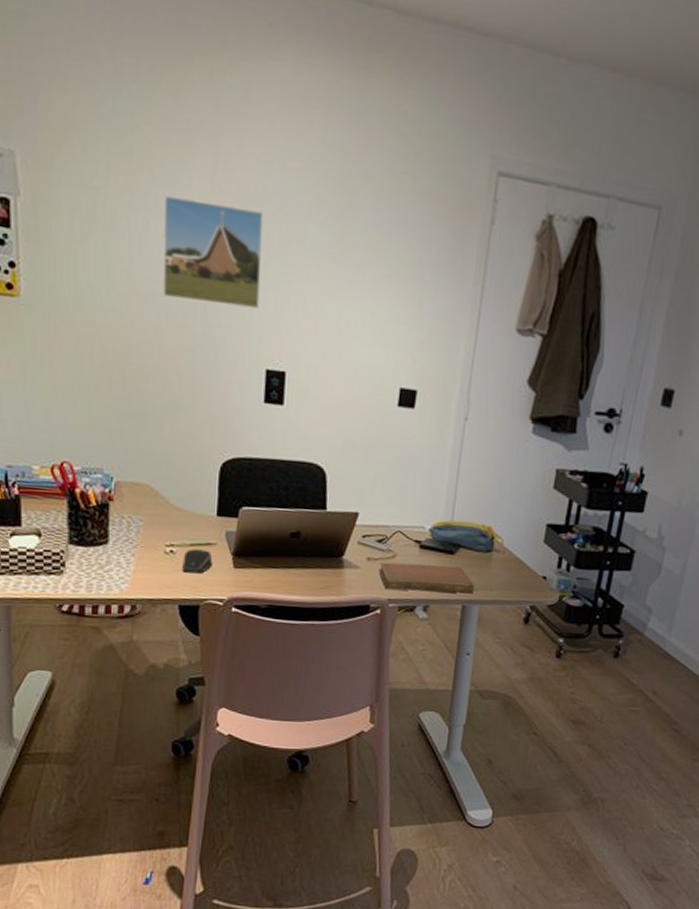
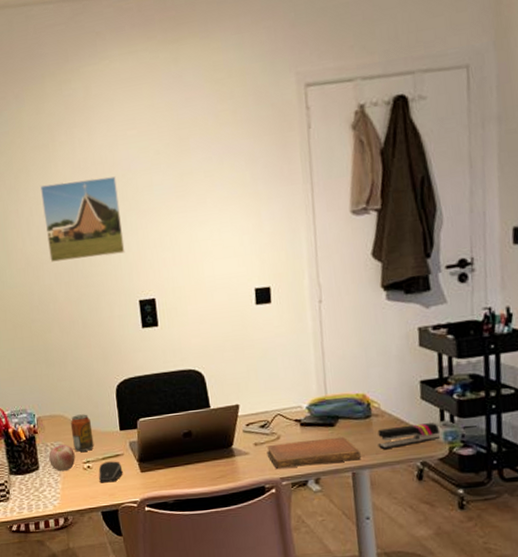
apple: none [123,519,157,552] -> present [48,444,75,472]
beverage can: none [156,488,184,533] -> present [70,414,94,452]
stapler: none [493,565,555,587] -> present [377,423,441,449]

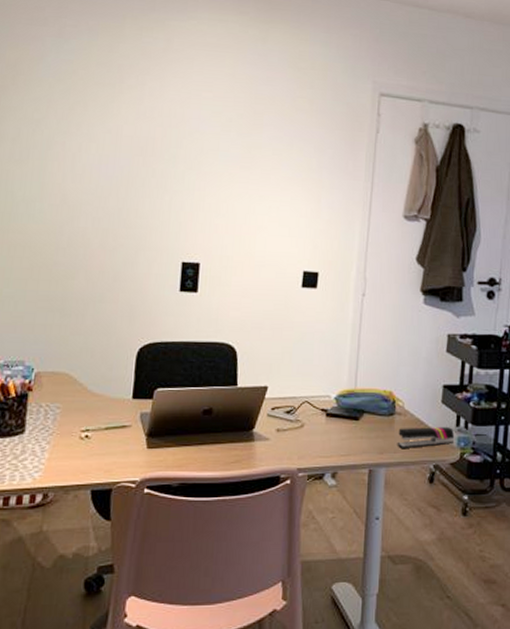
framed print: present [39,176,125,262] -> none [91,123,182,211]
apple: present [48,444,75,472] -> none [39,407,73,439]
beverage can: present [70,414,94,452] -> none [73,375,101,418]
computer mouse: present [98,461,123,483] -> none [96,432,127,457]
notebook: present [266,436,361,469] -> none [287,431,380,459]

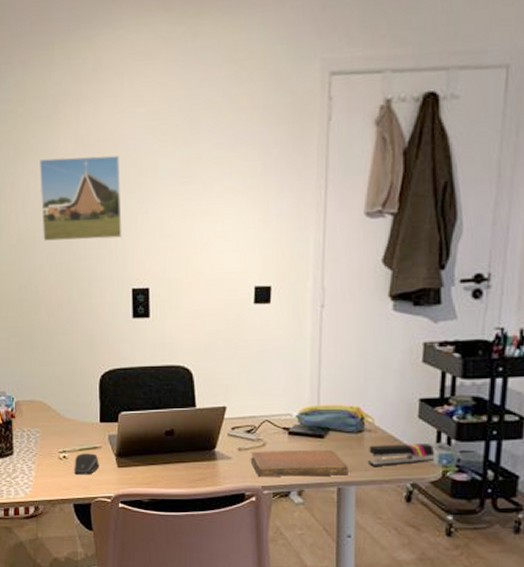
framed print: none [91,123,182,211] -> present [38,155,122,241]
computer mouse: none [96,432,127,457] -> present [74,453,99,475]
notebook: none [287,431,380,459] -> present [250,449,348,477]

